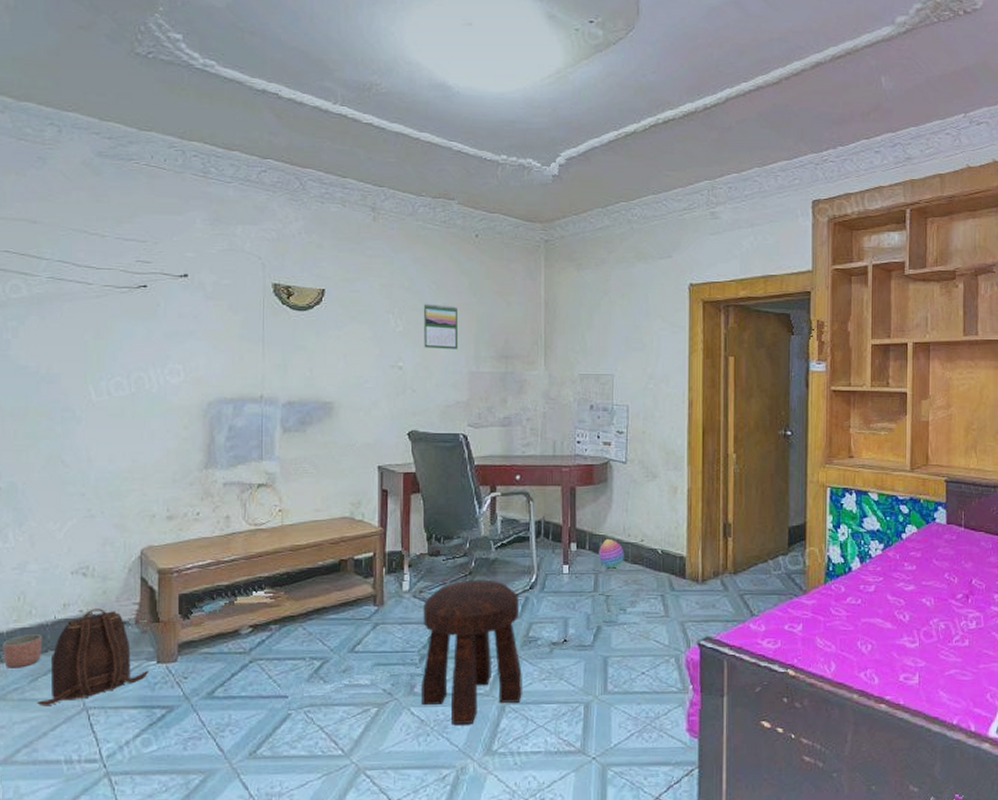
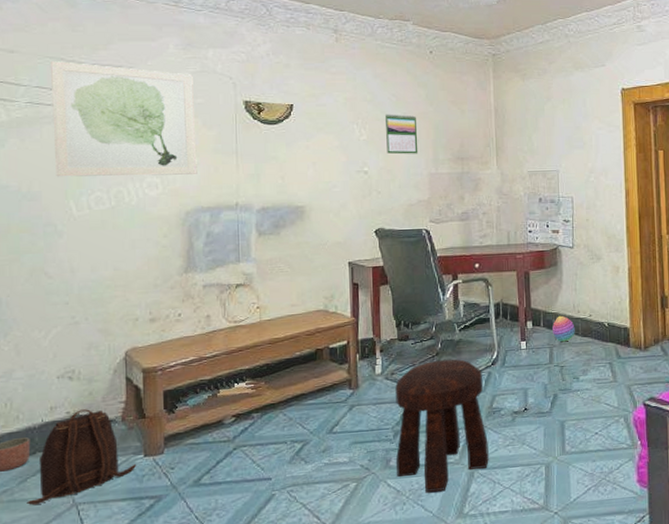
wall art: none [74,234,221,363] -> present [51,61,197,177]

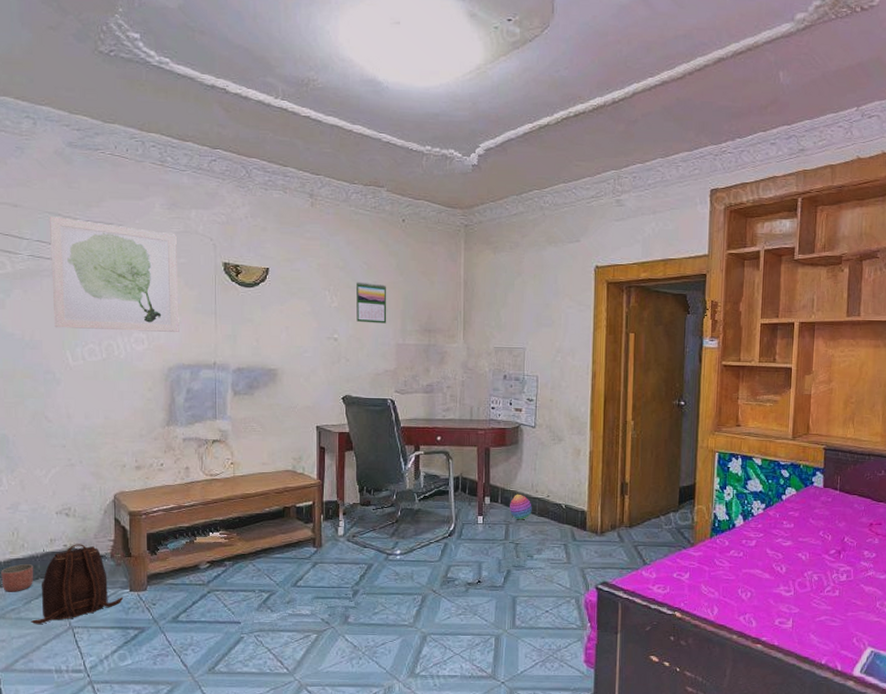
stool: present [395,359,489,492] -> none [355,527,441,650]

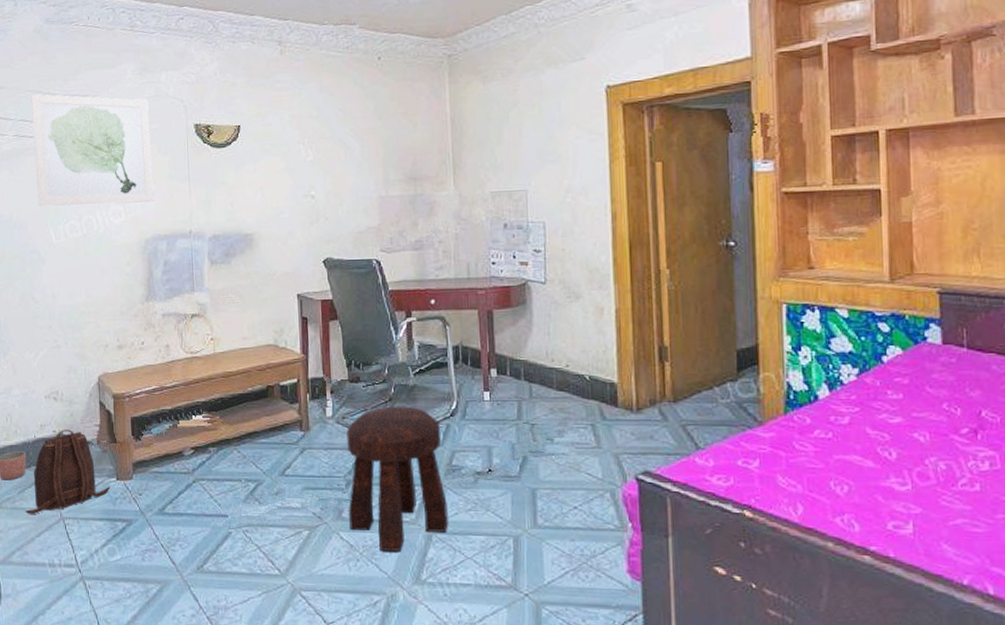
calendar: present [355,281,387,324] -> none [331,130,367,176]
stool: none [355,527,441,650] -> present [346,406,448,551]
stacking toy: present [510,494,532,520] -> none [521,364,549,396]

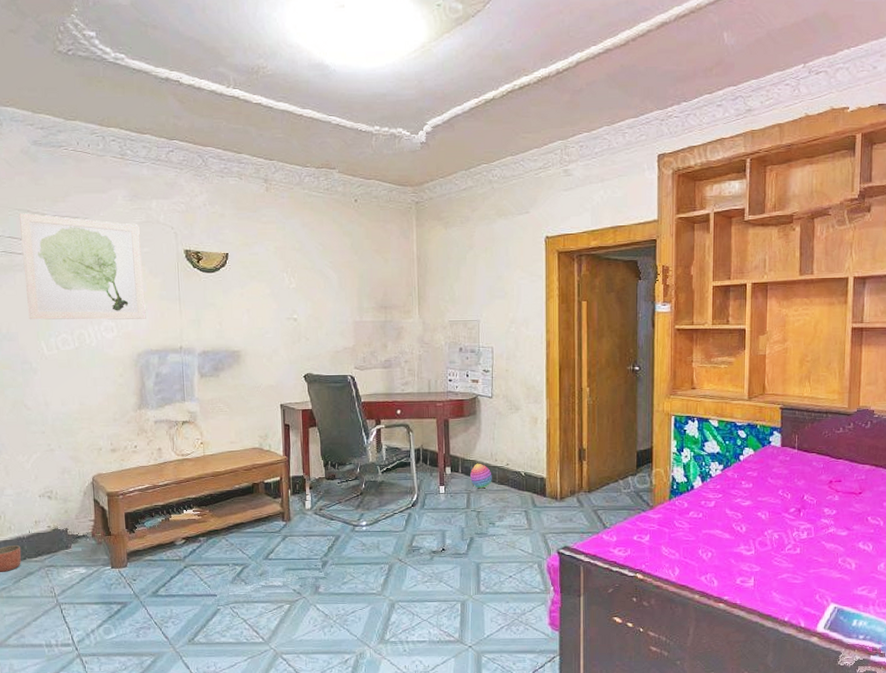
backpack: present [25,429,111,514] -> none [21,525,106,601]
stool: present [346,406,448,551] -> none [323,499,408,618]
stacking toy: none [521,364,549,396] -> present [470,463,492,489]

